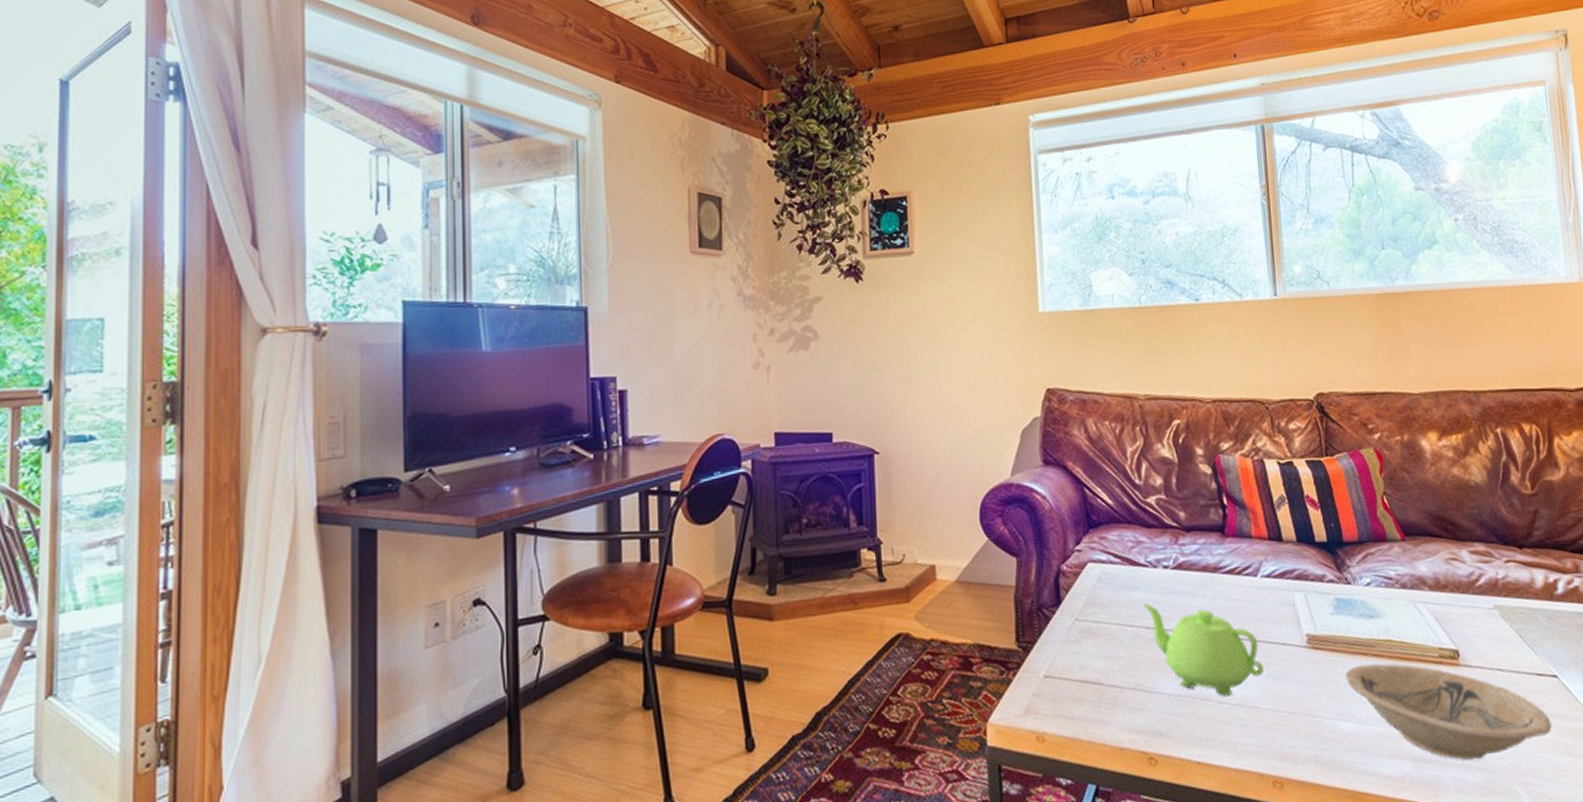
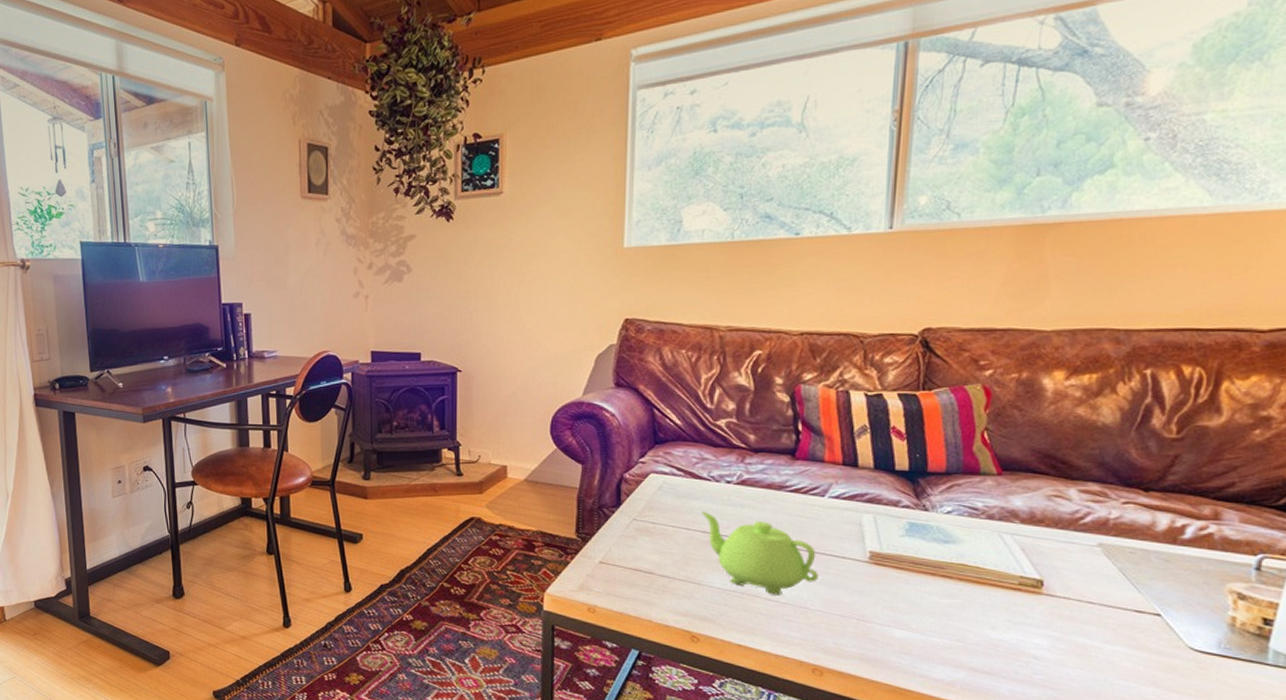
bowl: present [1344,663,1552,760] -> none [905,583,1142,678]

